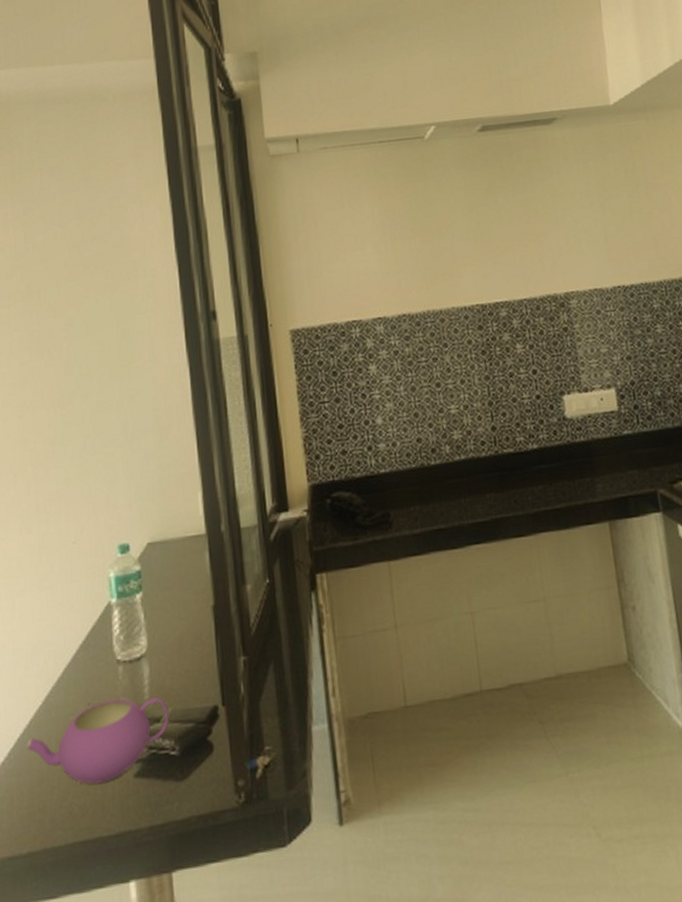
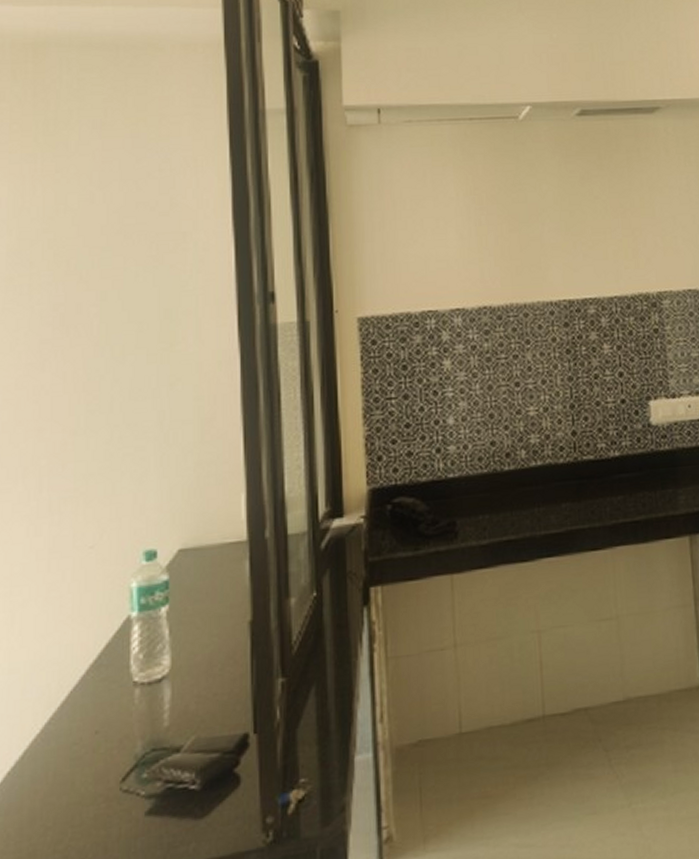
teapot: present [27,697,170,784] -> none [18,724,191,824]

